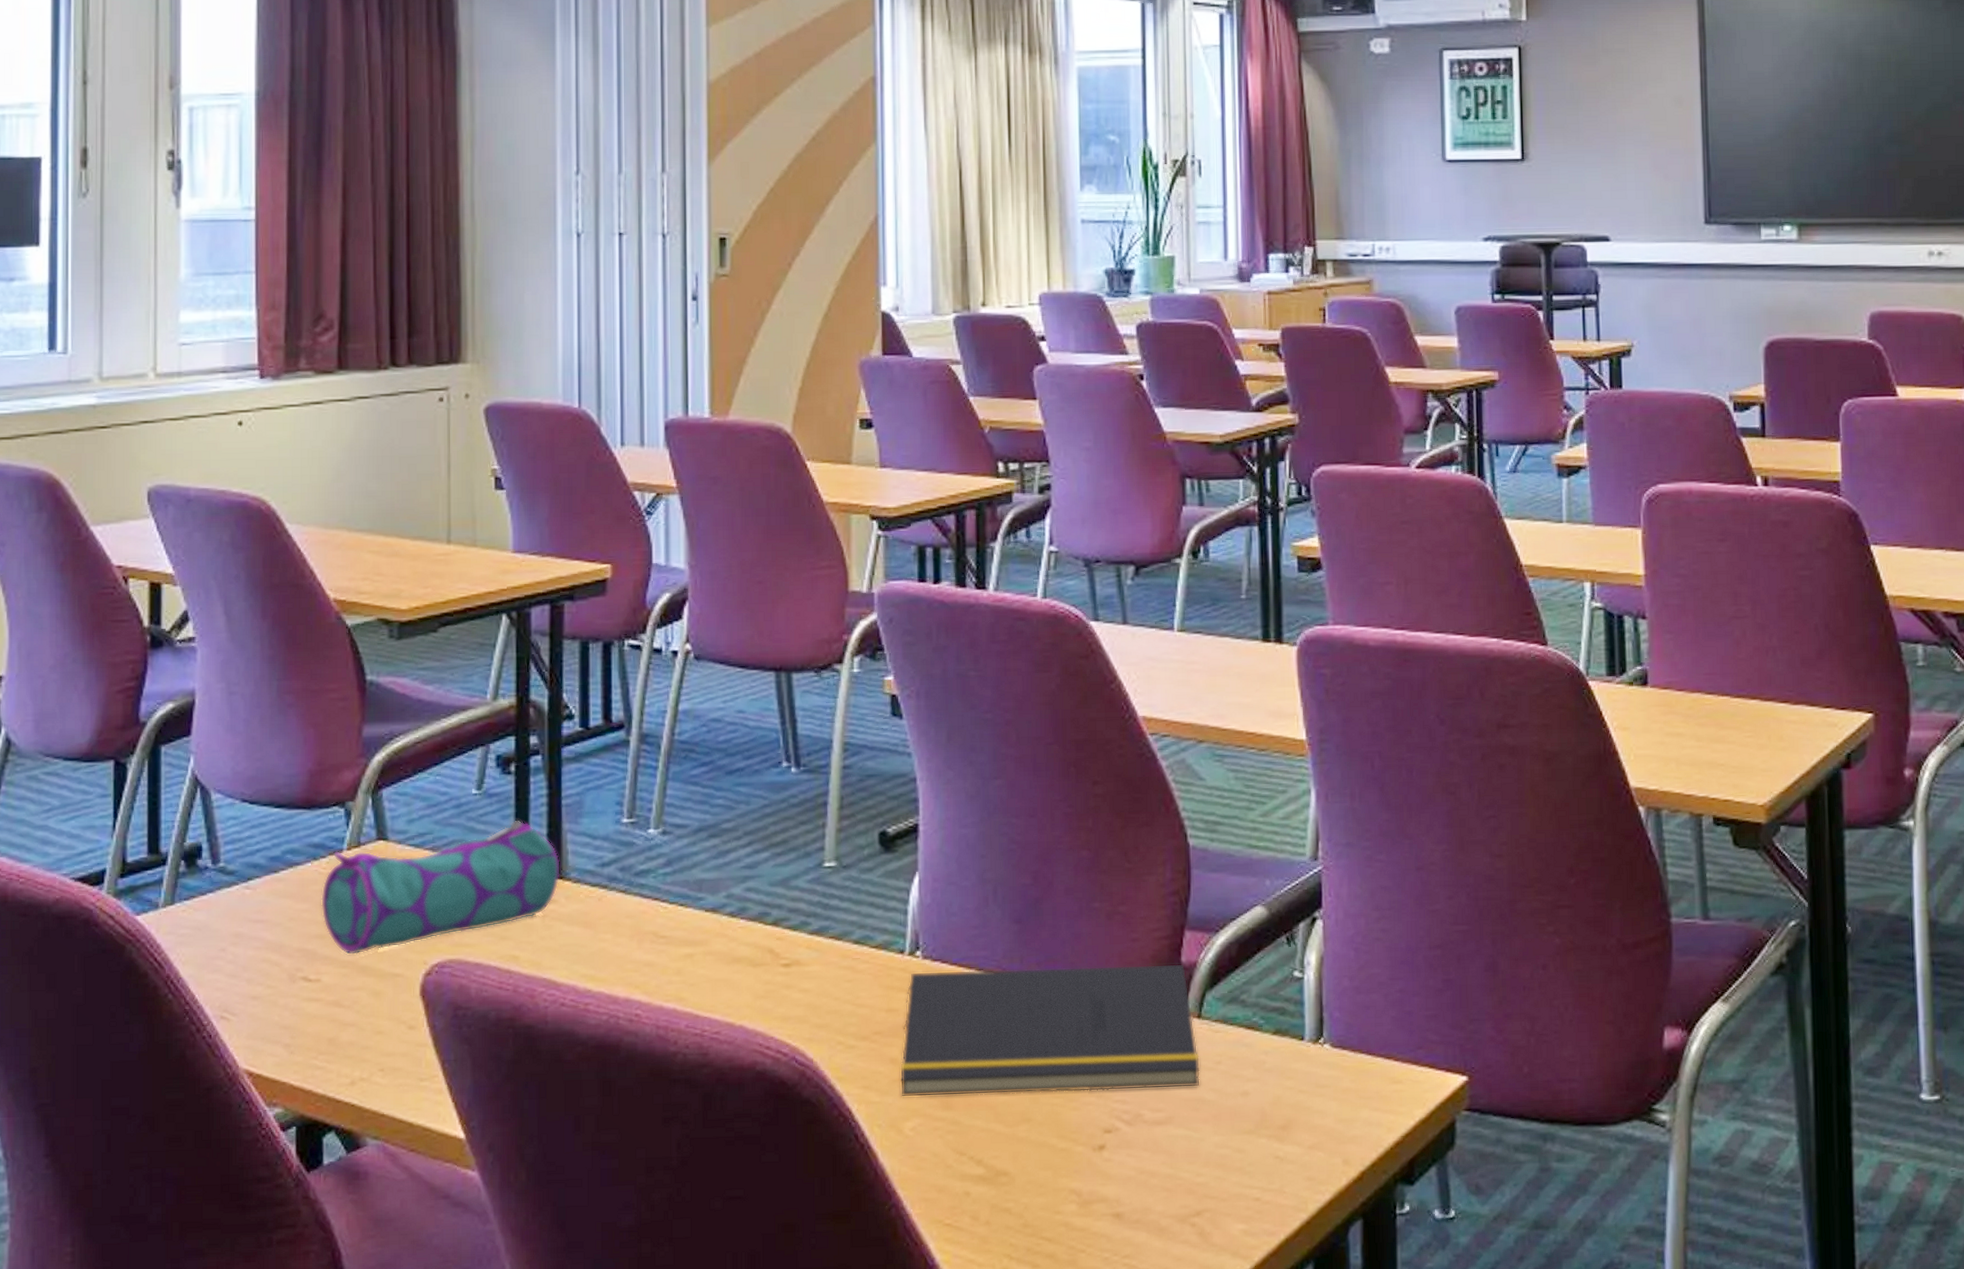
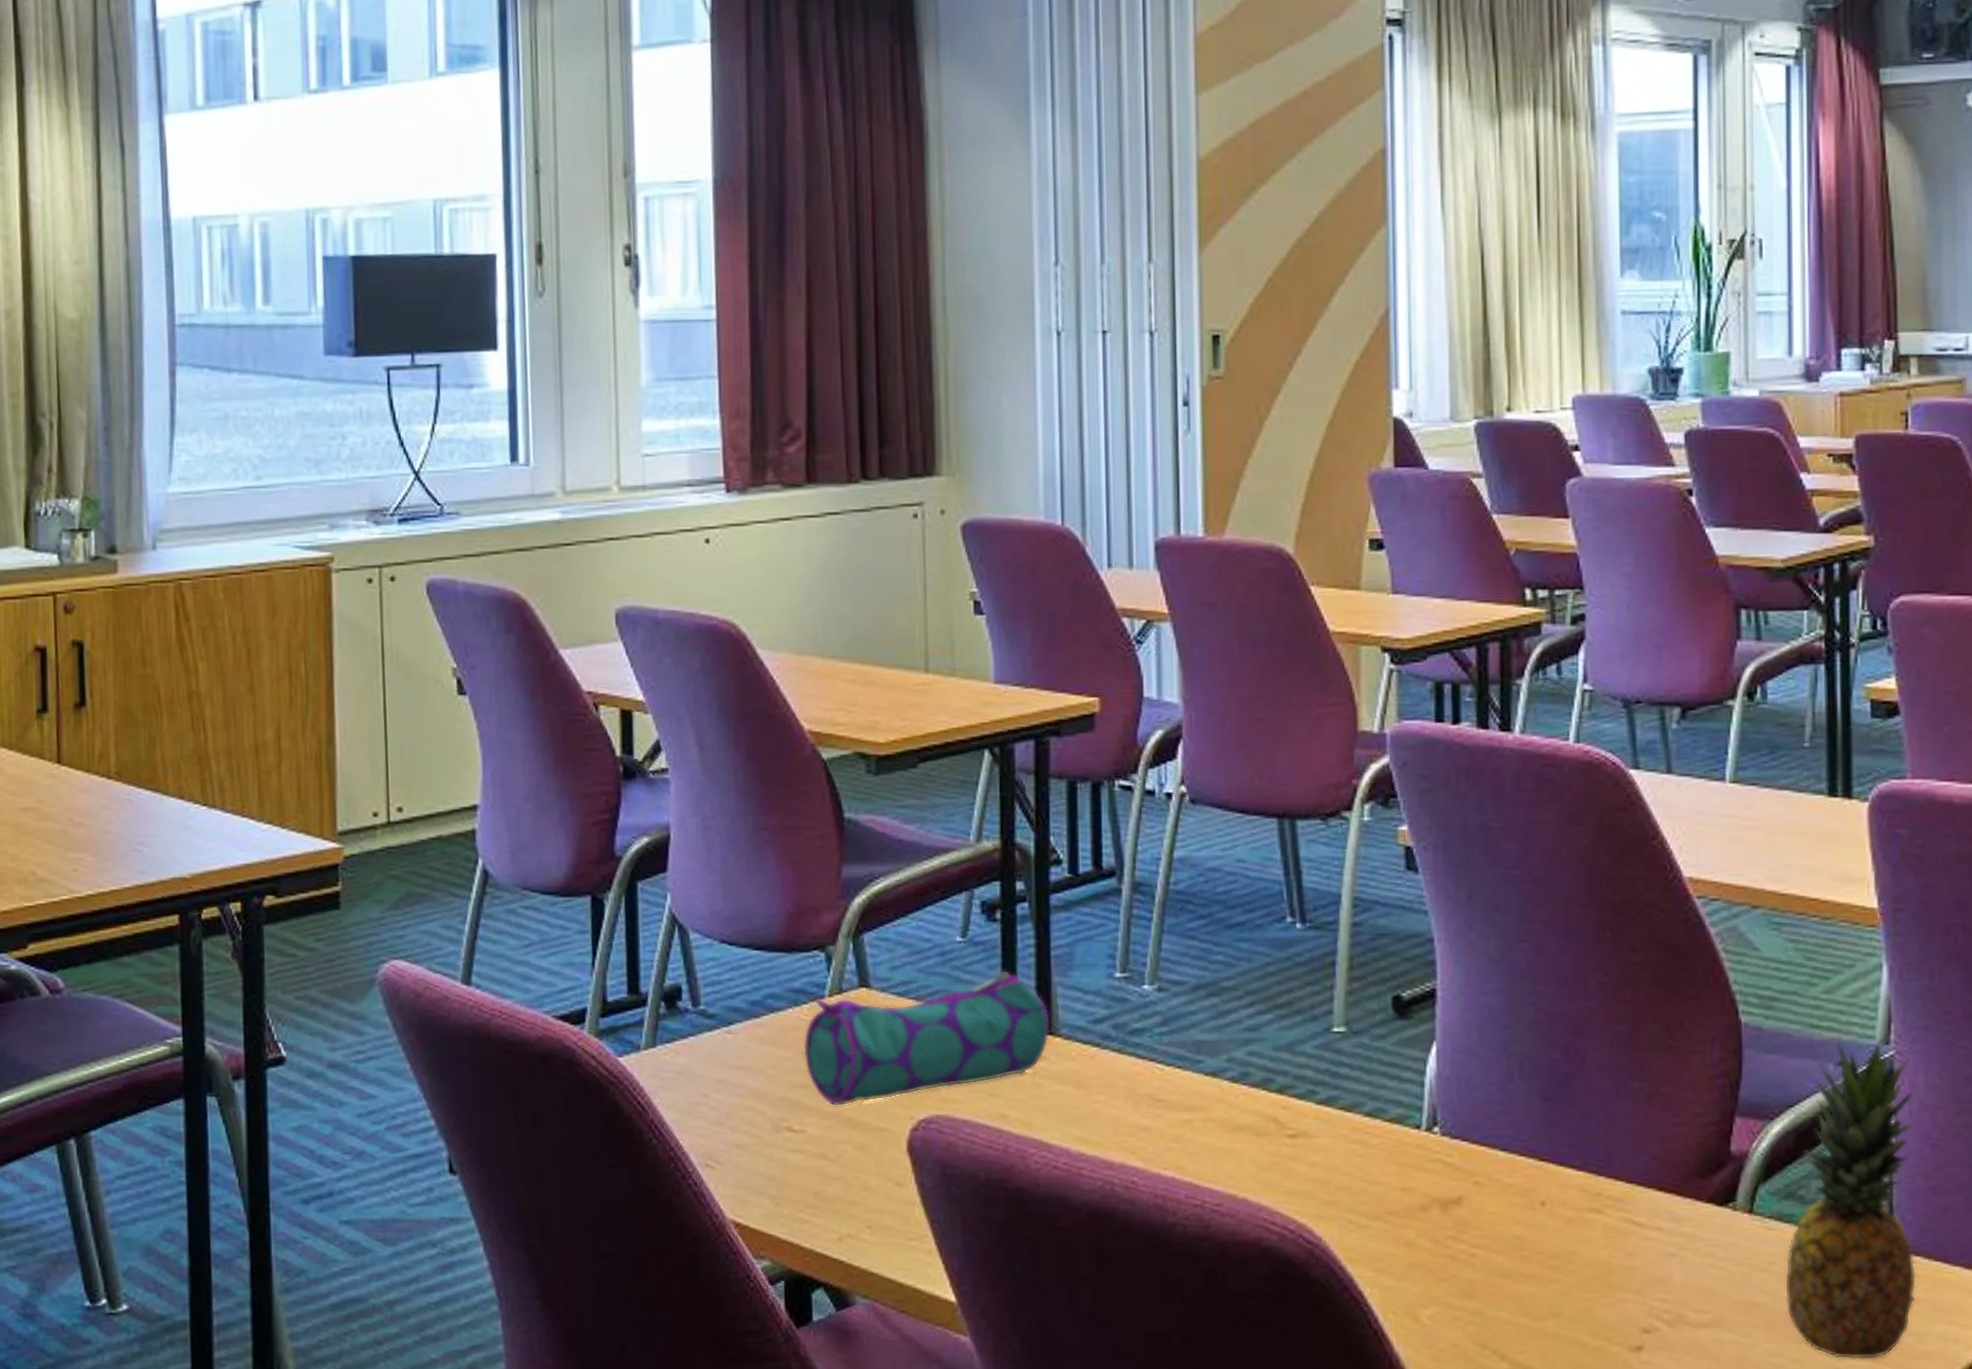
notepad: present [899,964,1201,1098] -> none [1416,1149,1752,1289]
fruit: none [1229,858,1344,1147] -> present [1784,1040,1916,1360]

